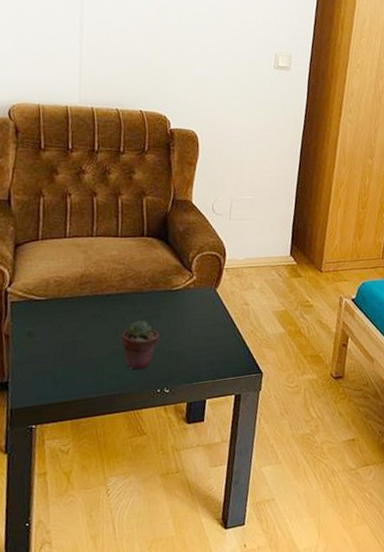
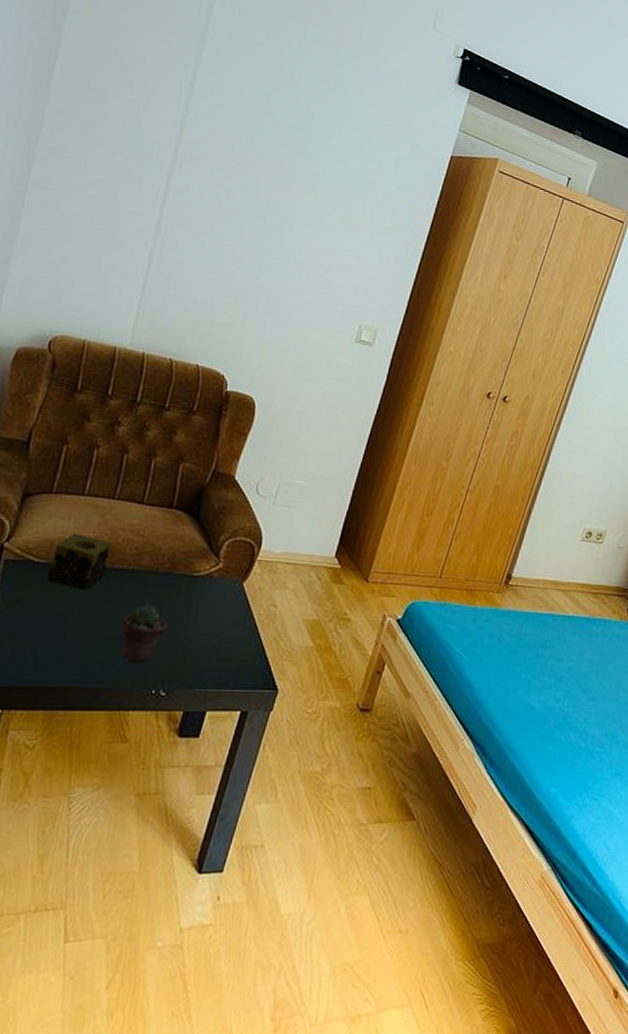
candle: none [49,270,99,317] -> present [46,533,113,590]

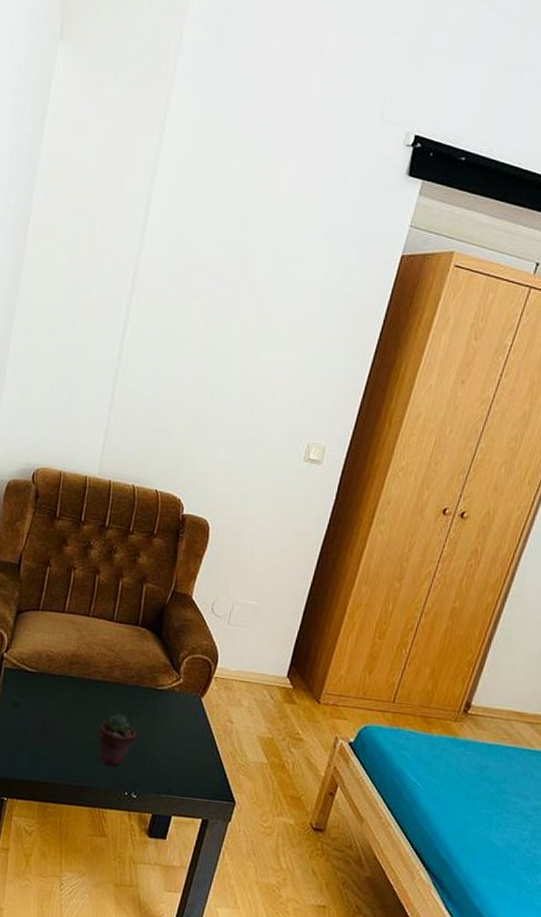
candle: present [46,533,113,590] -> none [37,646,89,698]

